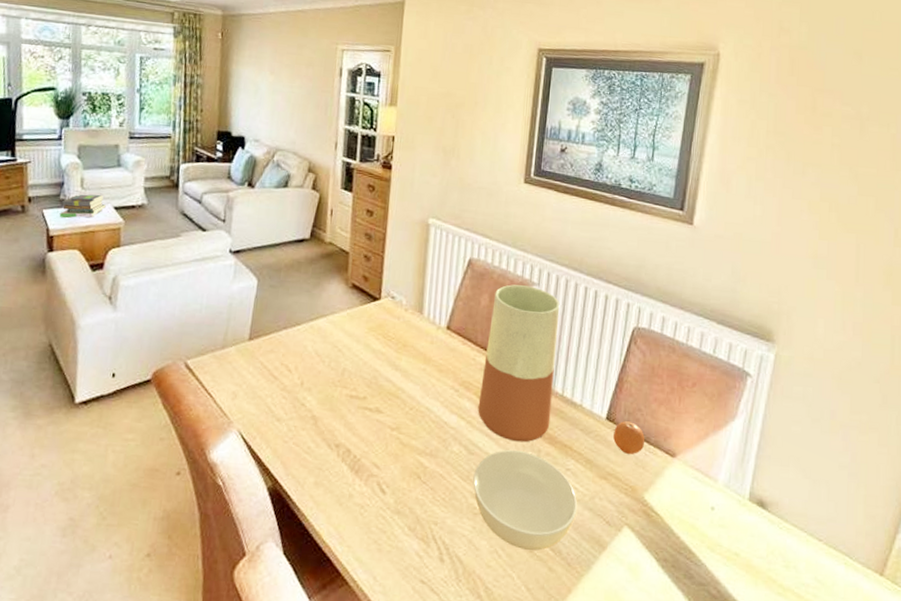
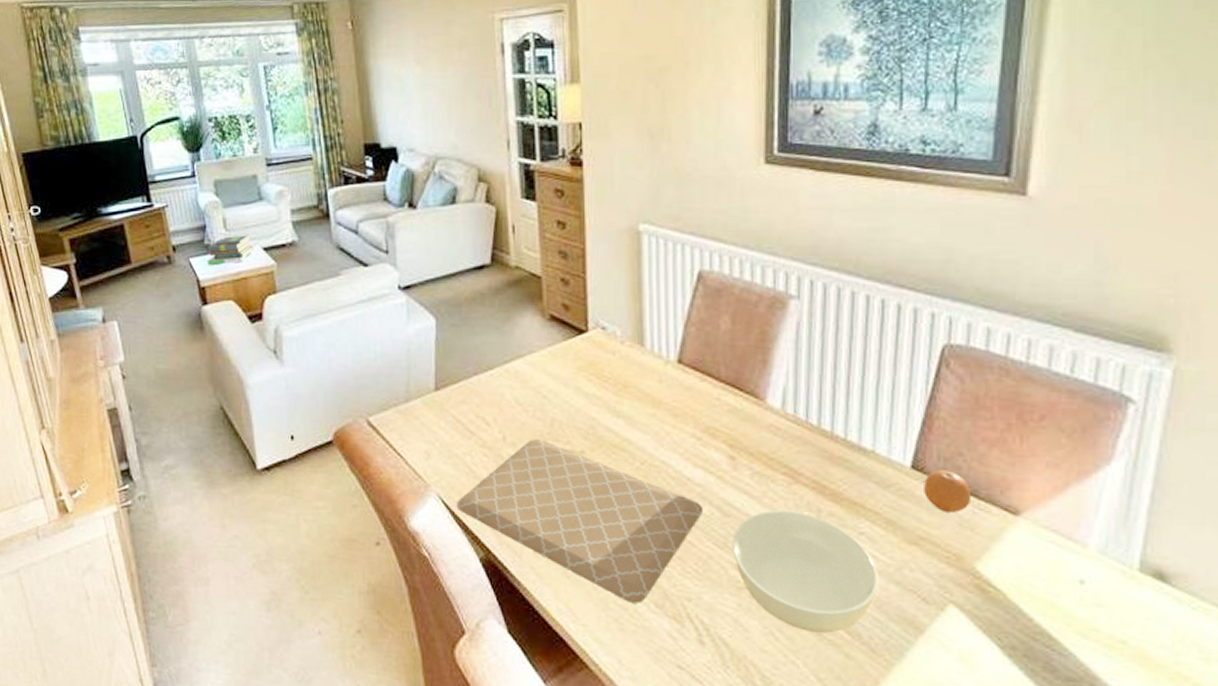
placemat: none [253,385,453,527] -> present [456,439,702,603]
vase: present [478,284,560,442] -> none [730,300,832,501]

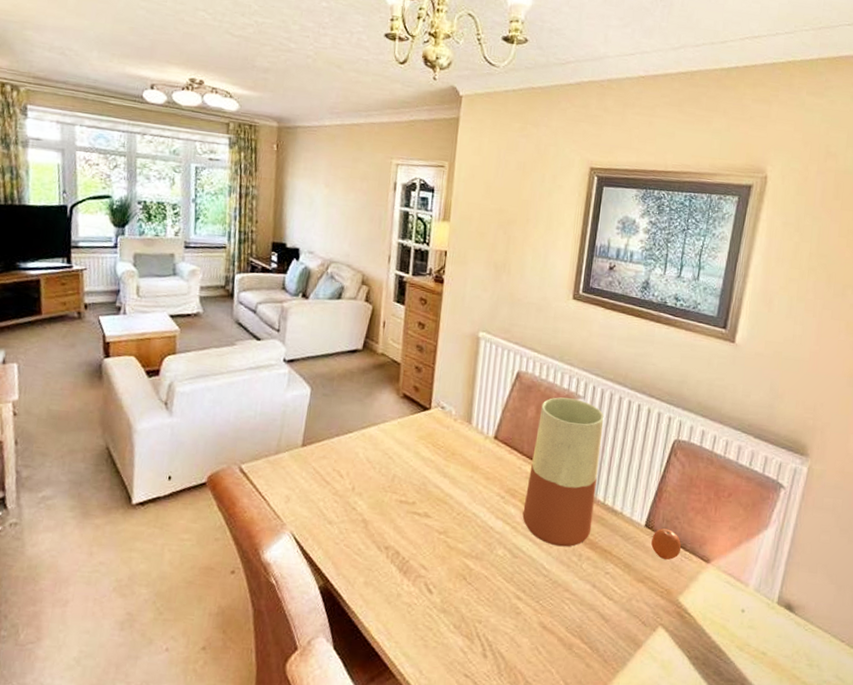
books: present [207,235,254,265] -> none [115,301,162,325]
placemat: present [456,439,702,603] -> none [305,490,498,625]
vase: none [730,300,832,501] -> present [522,397,605,547]
bowl: present [732,510,879,633] -> none [516,554,616,648]

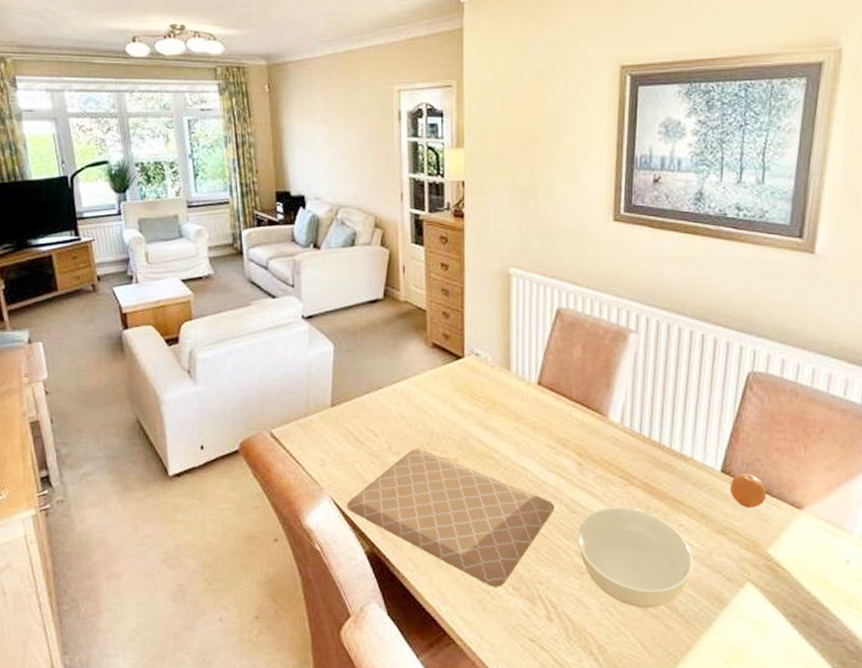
placemat: none [305,490,498,625] -> present [346,448,554,587]
bowl: none [516,554,616,648] -> present [577,507,694,608]
vase: present [522,397,605,547] -> none [578,333,662,499]

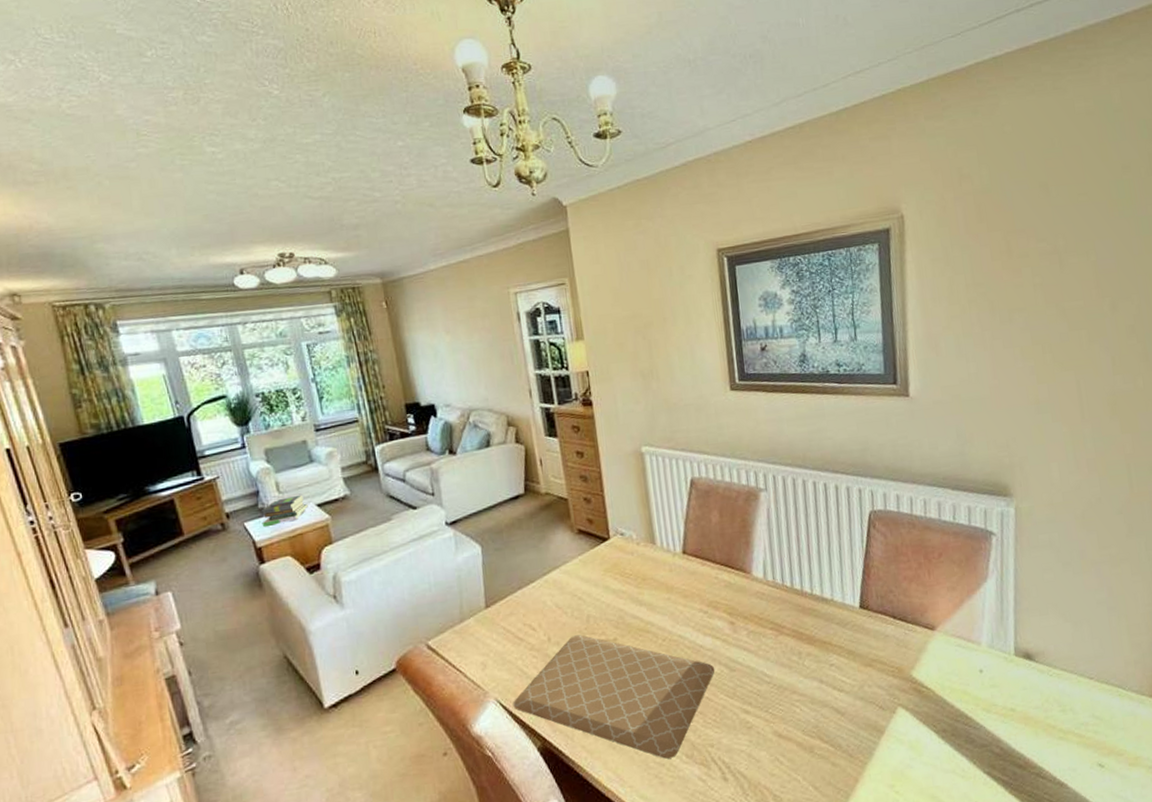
books: none [129,268,173,294] -> present [262,494,308,526]
bowl: present [577,507,694,608] -> none [739,657,849,752]
fruit: present [730,473,767,508] -> none [869,605,903,637]

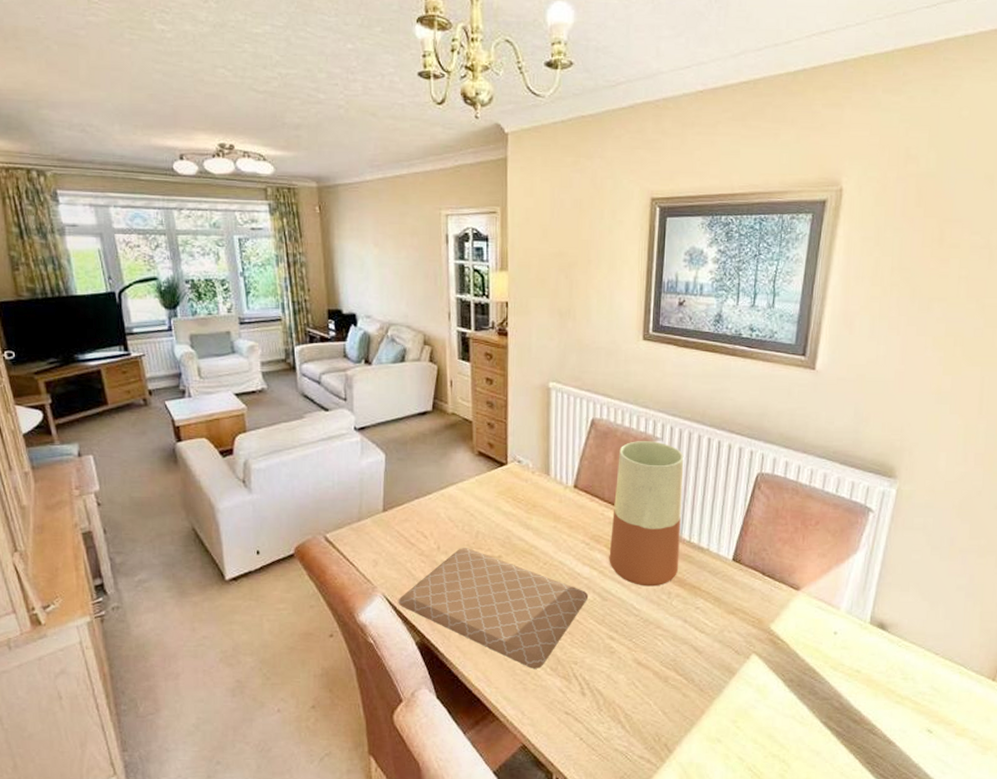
books: present [262,494,308,526] -> none [181,382,226,407]
vase: none [724,493,805,650] -> present [609,441,684,587]

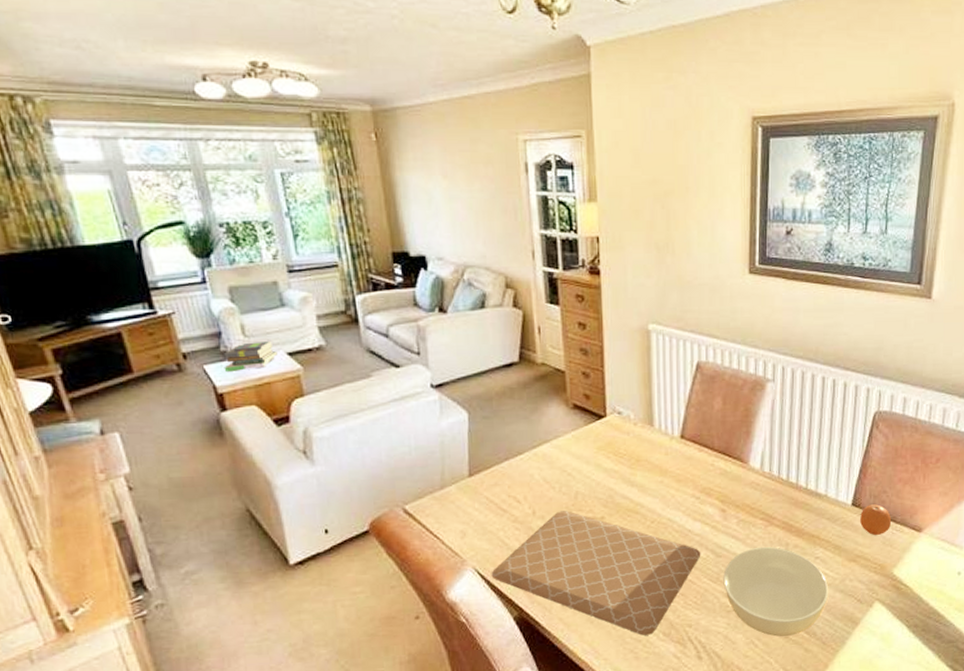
books: none [181,382,226,407] -> present [224,340,278,371]
bowl: none [608,594,708,680] -> present [723,547,829,637]
vase: present [609,441,684,587] -> none [721,383,798,539]
fruit: none [740,561,771,590] -> present [860,504,892,535]

